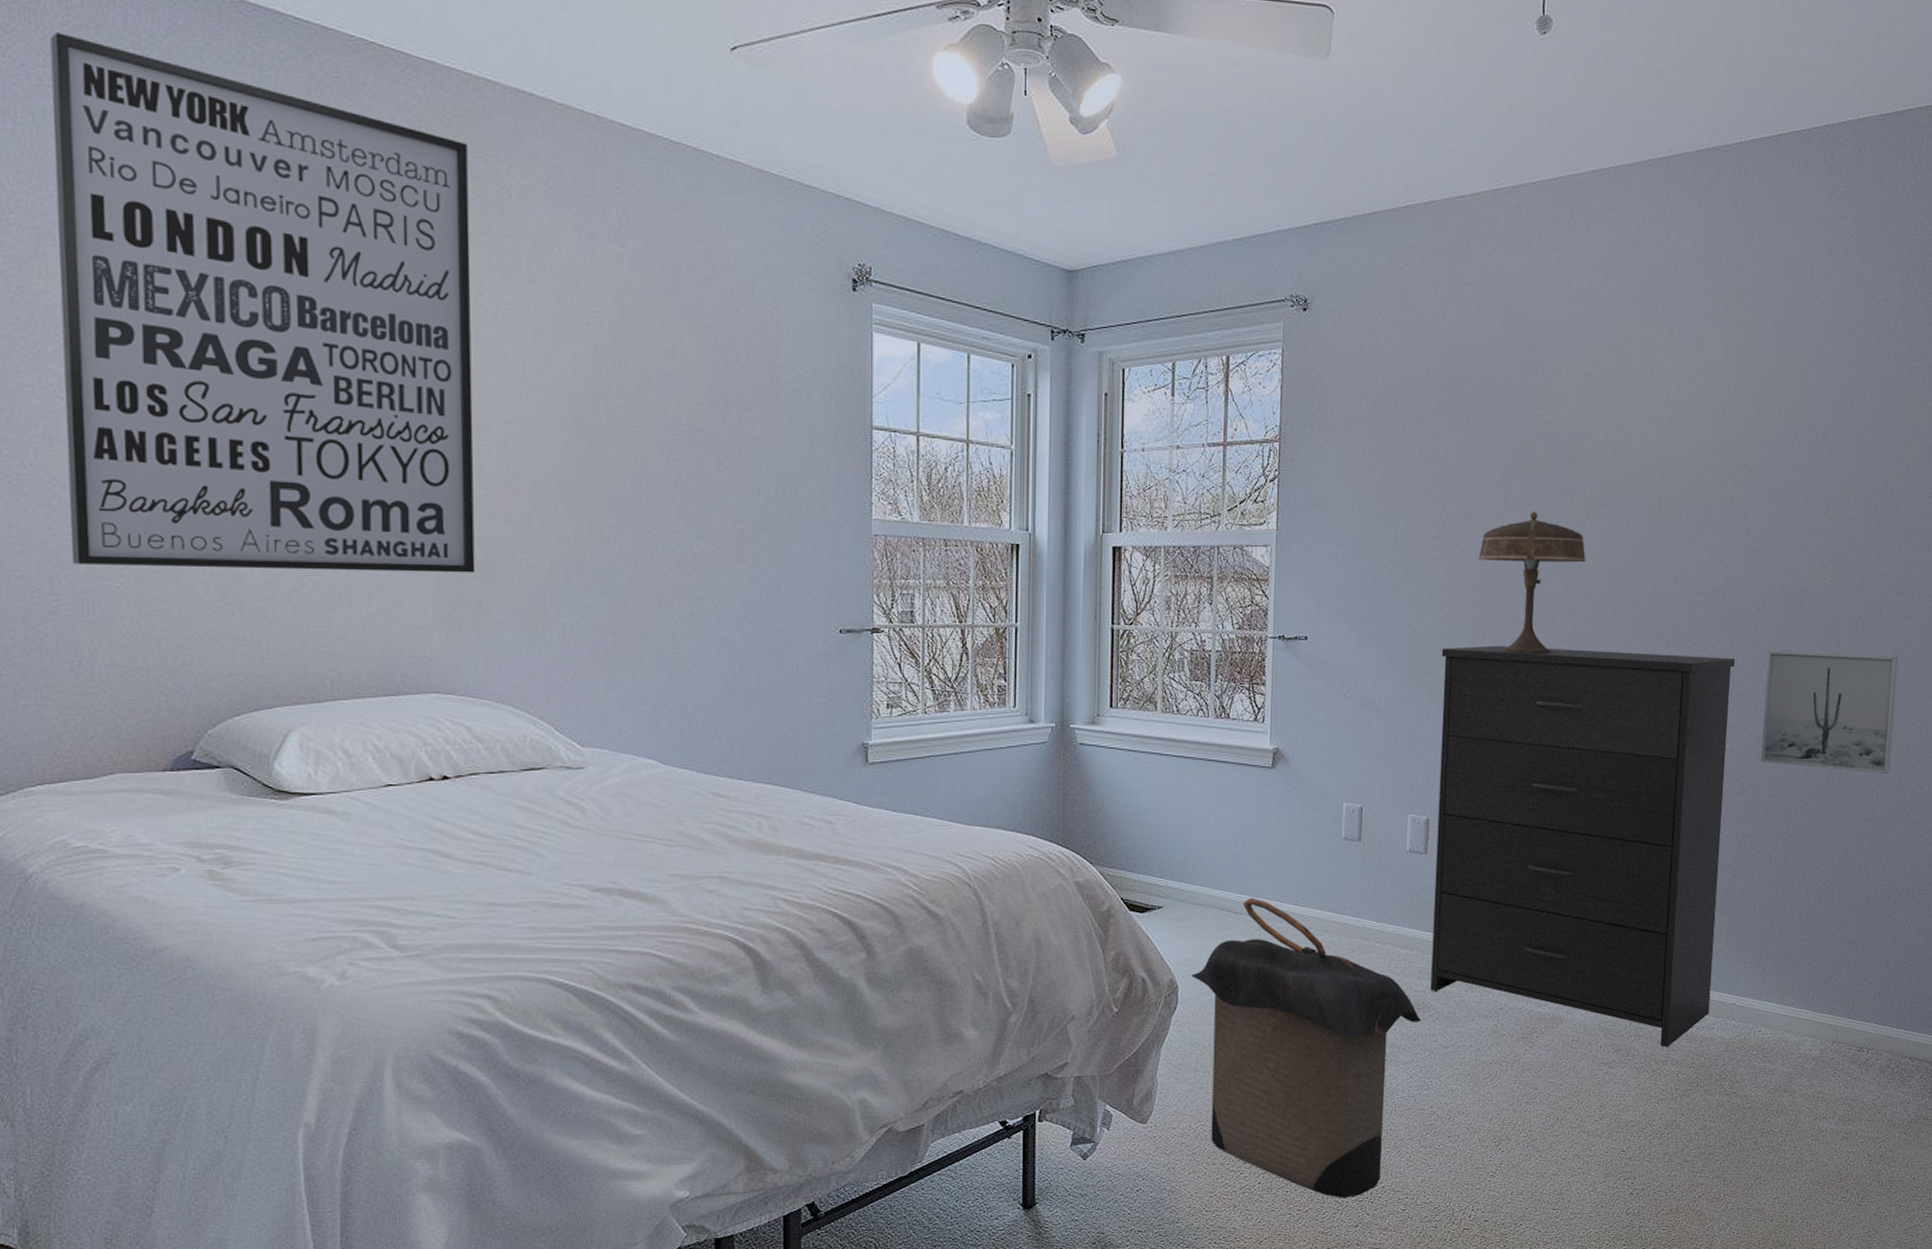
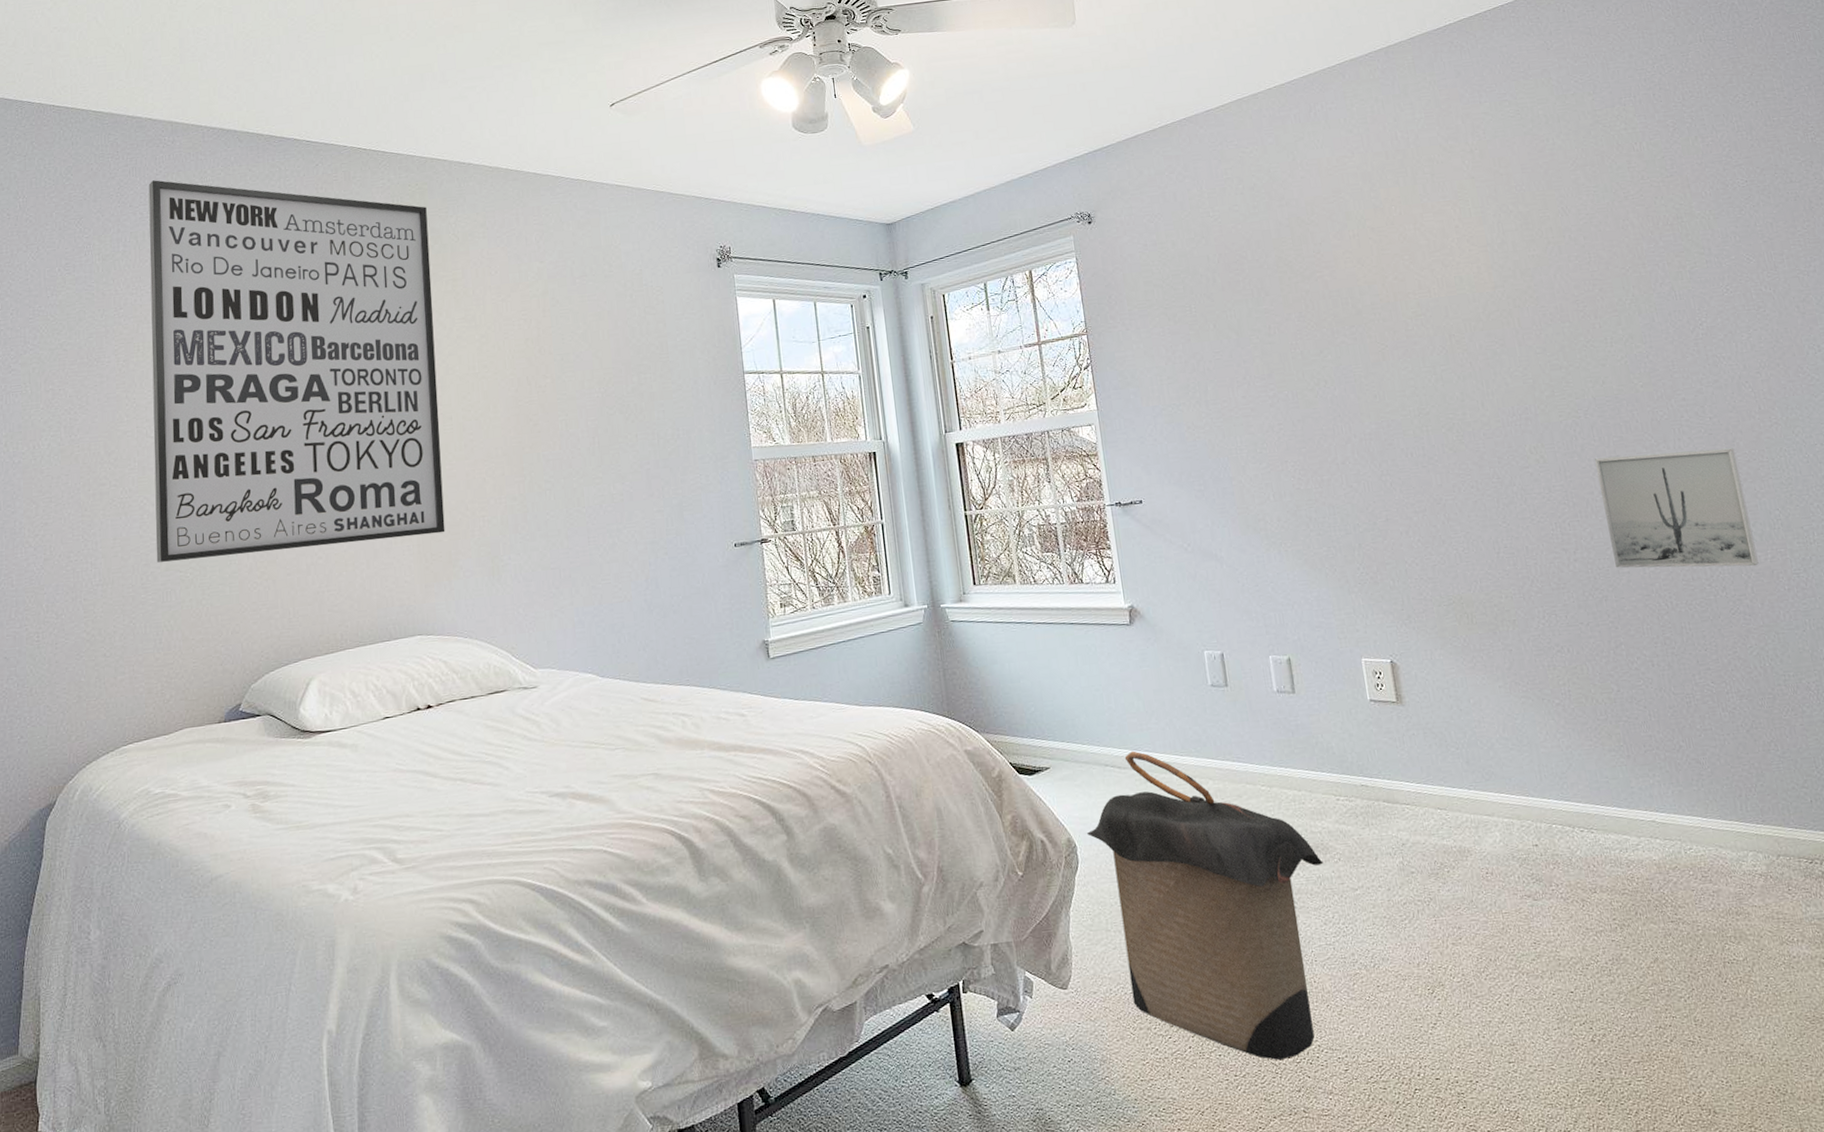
dresser: present [1430,645,1736,1047] -> none [1269,470,1629,873]
table lamp: present [1479,512,1586,654] -> none [1287,362,1391,492]

